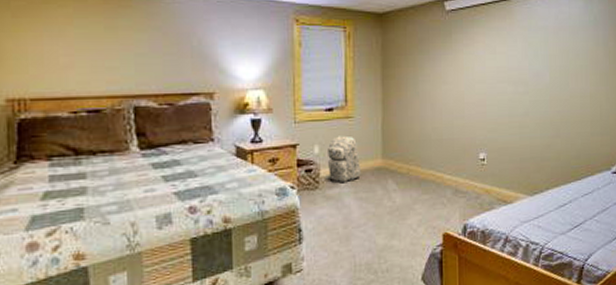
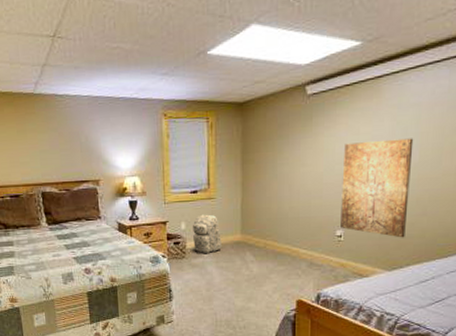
wall art: none [482,60,544,161] -> present [340,138,414,238]

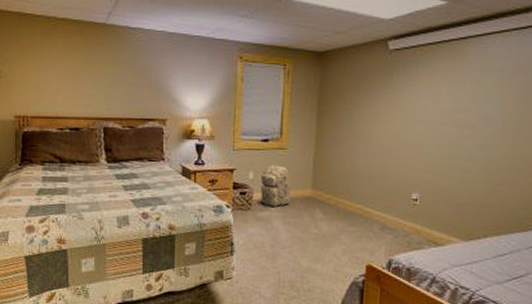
wall art: present [340,138,414,238] -> none [417,102,496,207]

